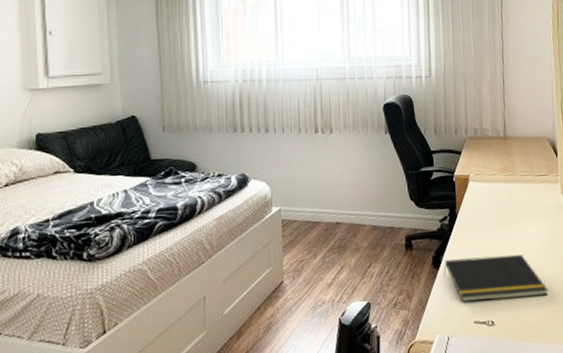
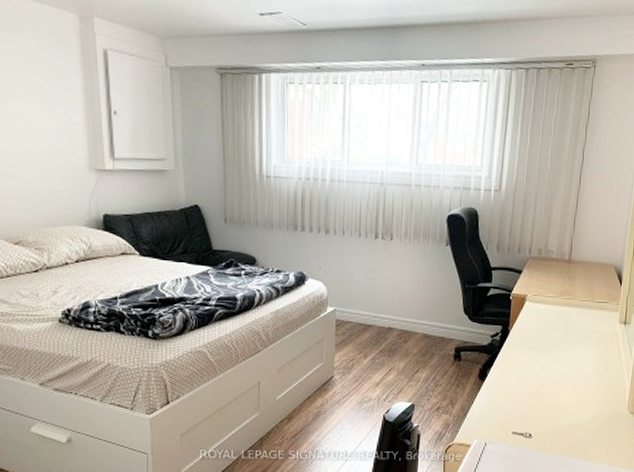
notepad: present [443,254,548,303] -> none [488,373,590,417]

